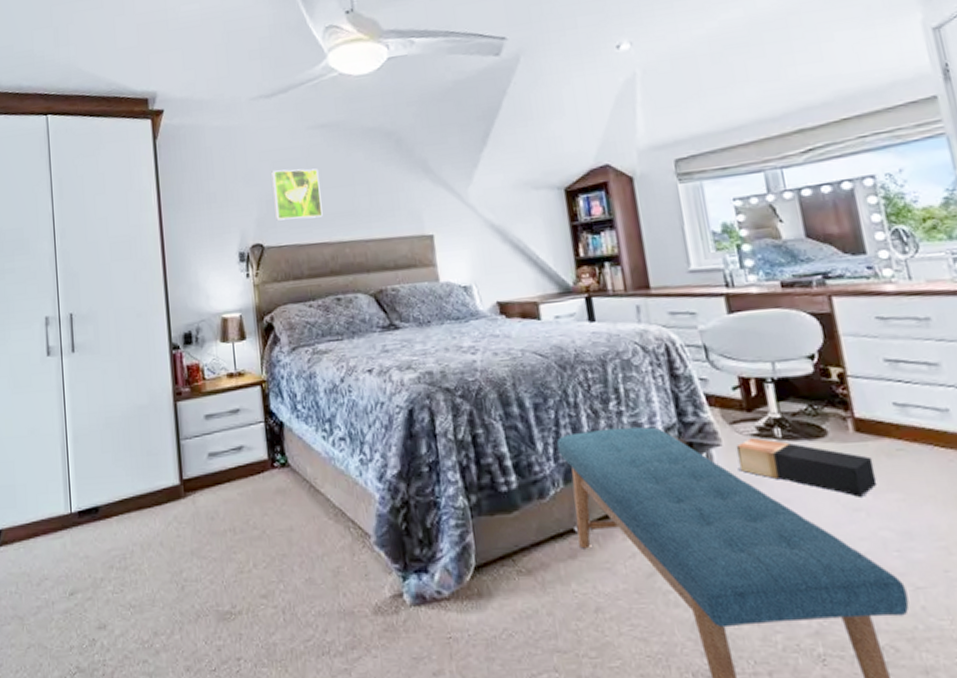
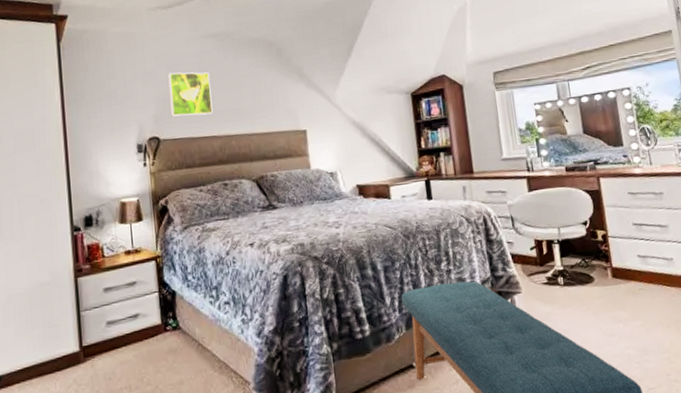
cardboard box: present [736,437,878,497] -> none [532,285,626,326]

